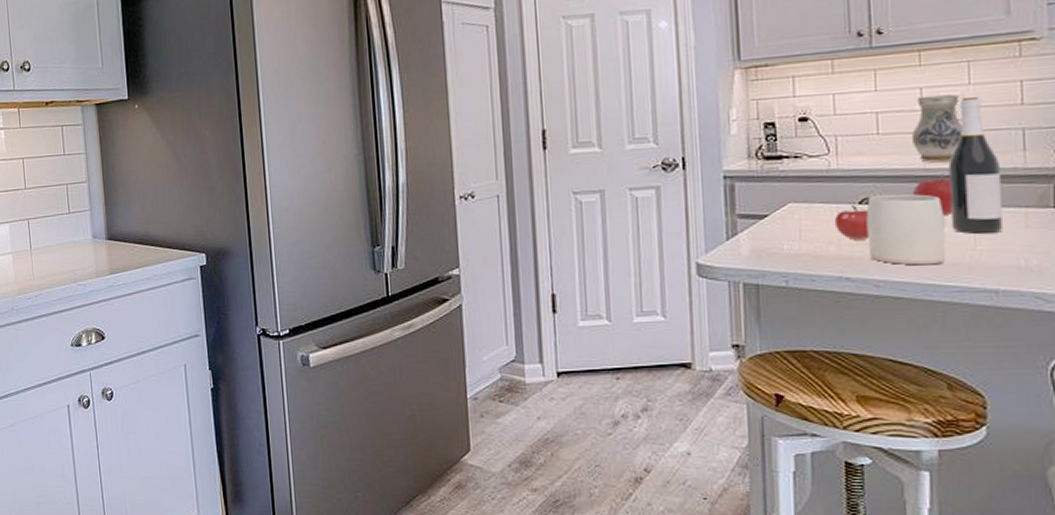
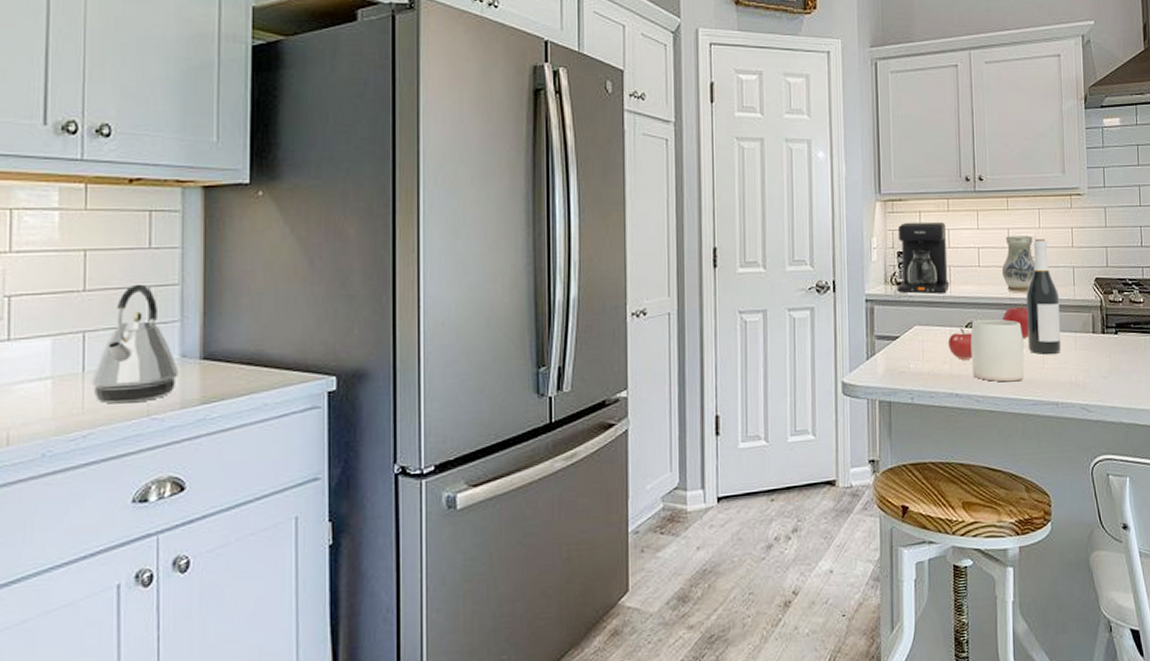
kettle: none [36,182,93,273] -> present [90,284,179,404]
coffee maker: none [763,86,836,169] -> present [897,221,950,294]

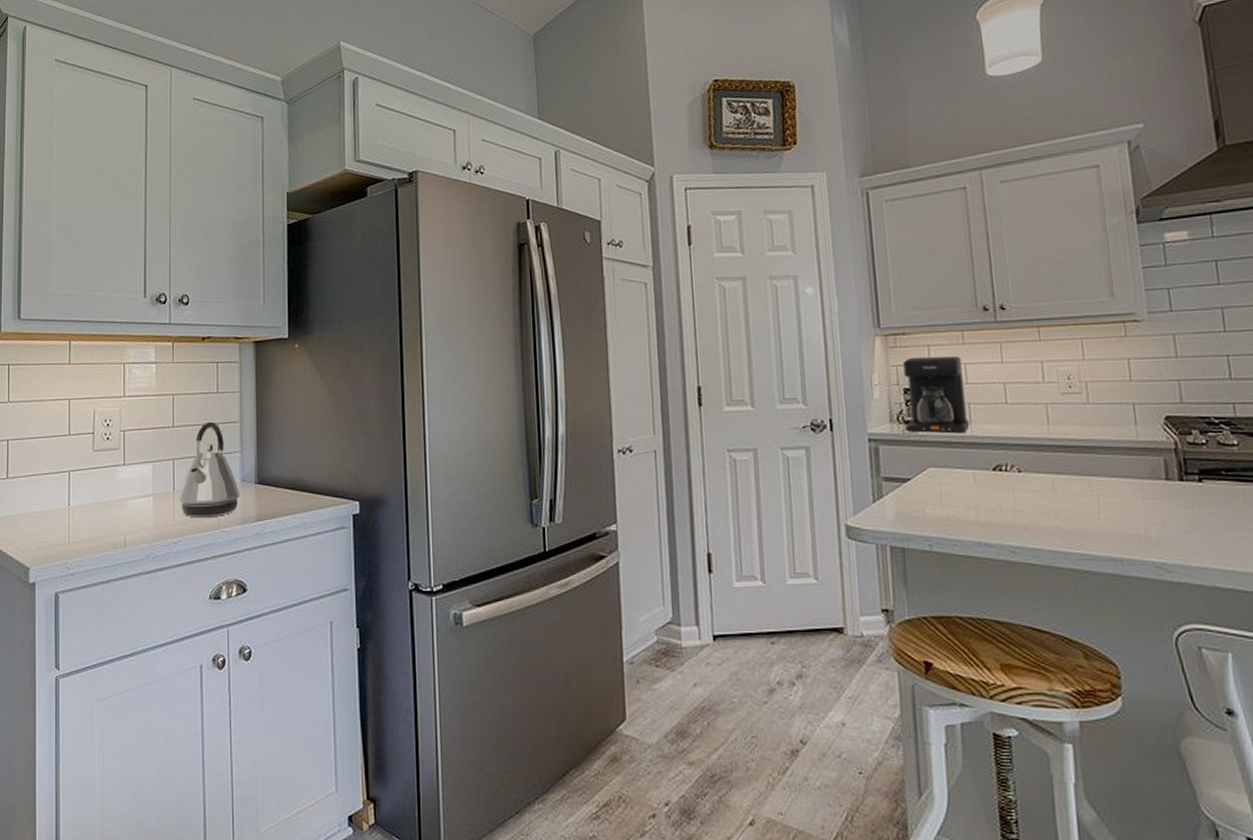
apple: present [947,329,972,360] -> none [971,472,1004,506]
mug: present [970,319,1025,382] -> none [999,461,1074,533]
ceramic pitcher: present [1001,235,1035,293] -> none [1036,368,1081,433]
fruit: present [1002,303,1029,338] -> none [1039,444,1077,483]
wine bottle: present [1026,239,1062,354] -> none [1070,373,1124,503]

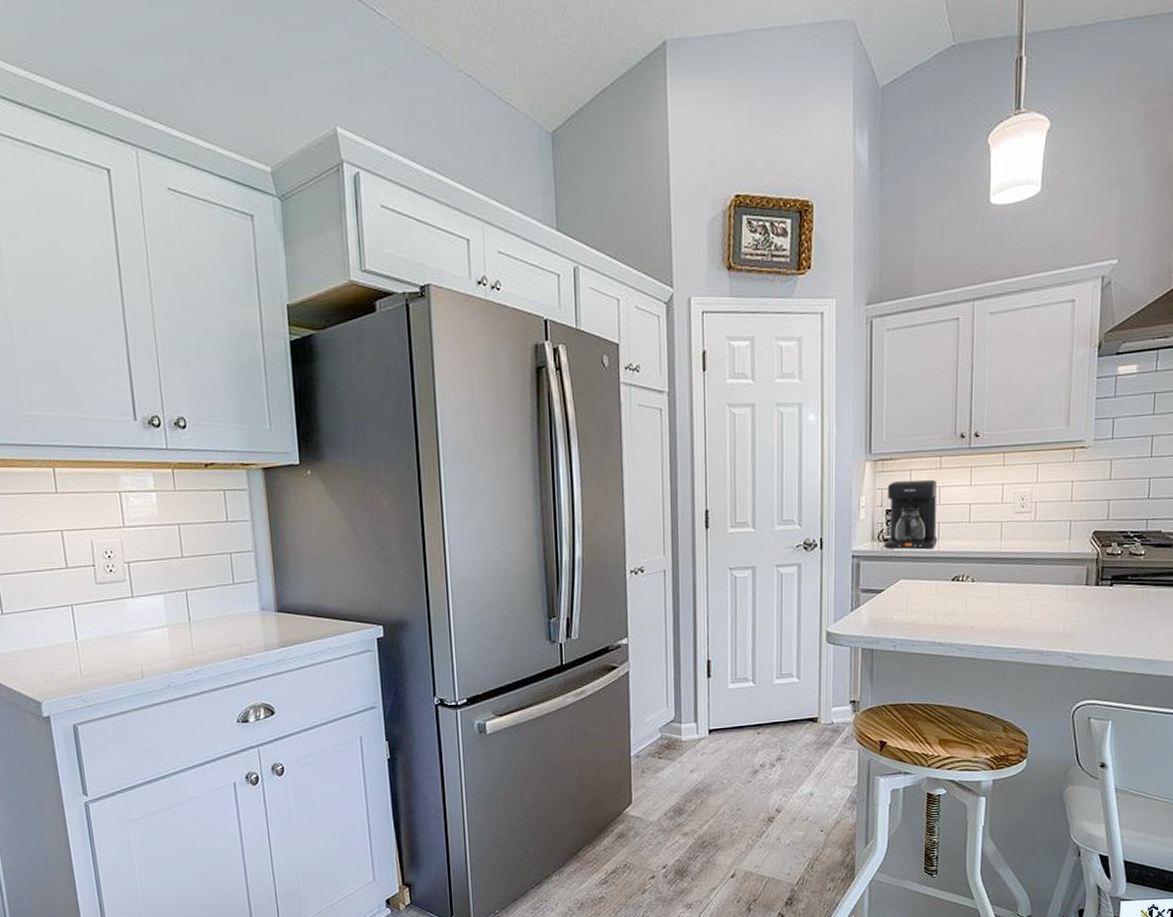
kettle: present [179,421,240,518] -> none [195,551,261,647]

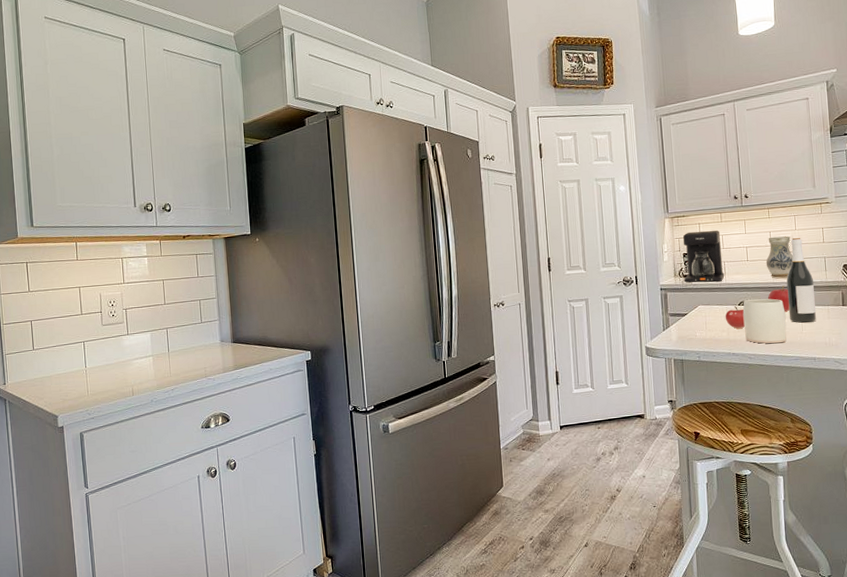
apple: none [932,582,958,611] -> present [725,306,745,329]
mug: none [956,572,1012,632] -> present [742,298,787,344]
fruit: none [990,557,1018,590] -> present [767,286,790,311]
ceramic pitcher: none [993,490,1030,548] -> present [765,236,793,279]
wine bottle: none [1015,494,1052,606] -> present [786,238,817,323]

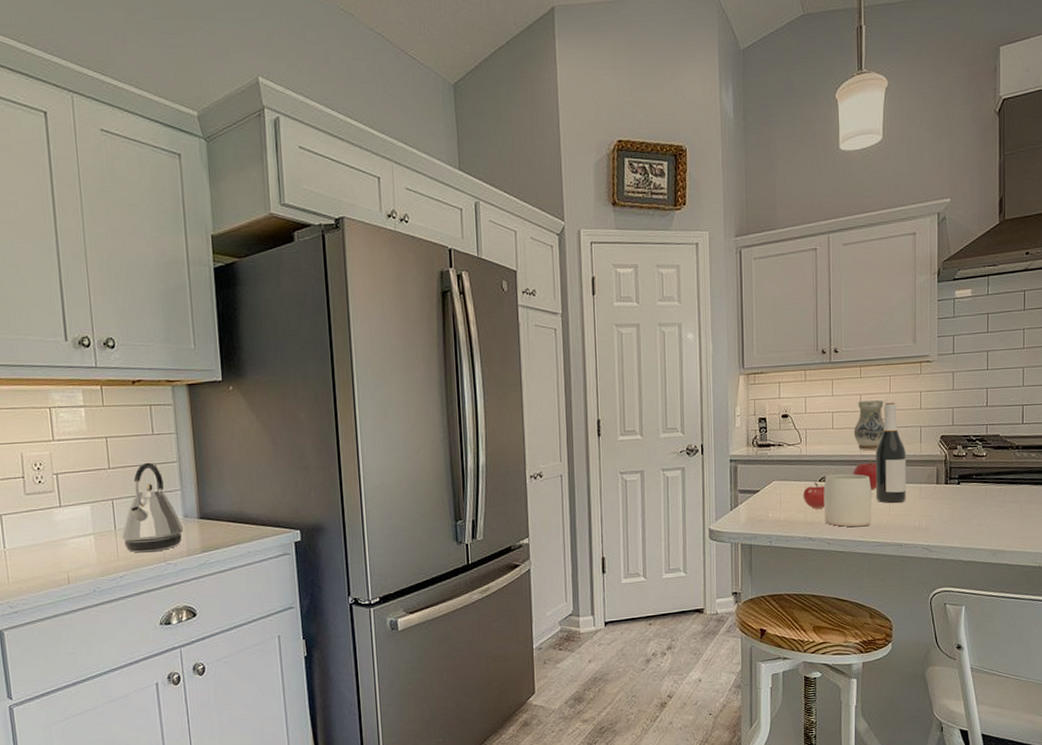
kettle: none [173,299,221,371] -> present [121,462,184,553]
coffee maker: present [682,230,725,283] -> none [758,390,805,454]

